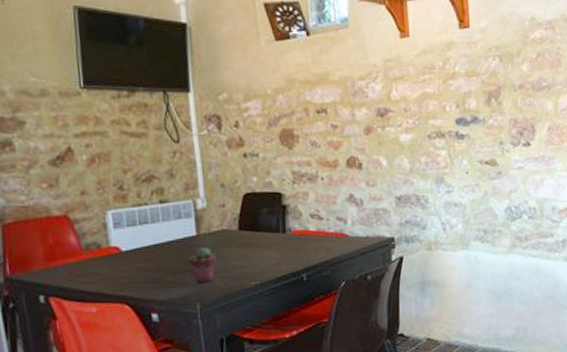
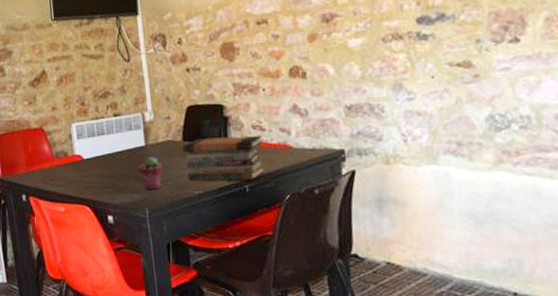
book stack: none [238,223,322,272] -> present [182,134,265,181]

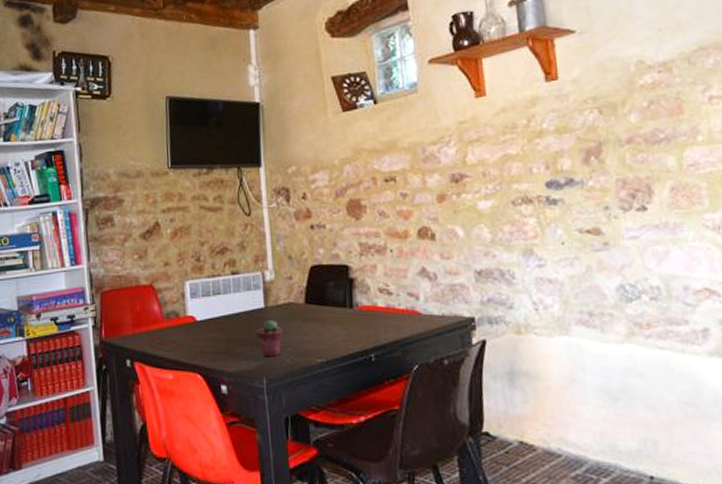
book stack: present [182,134,265,181] -> none [304,299,392,349]

